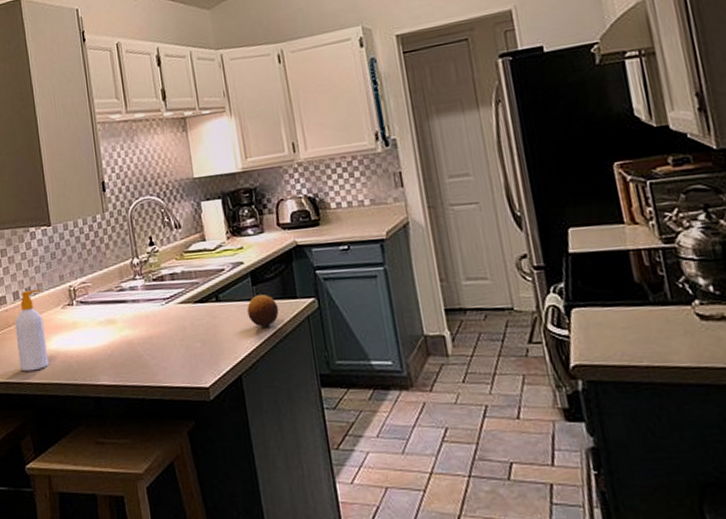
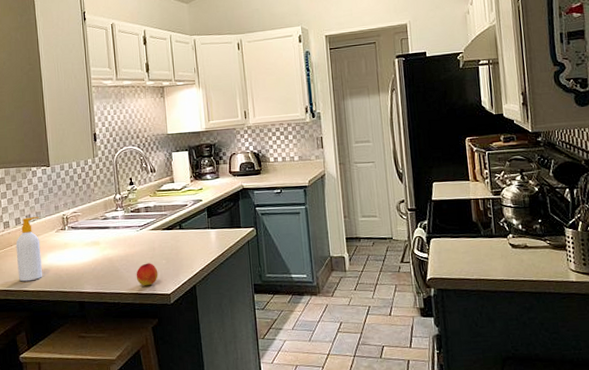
peach: none [163,346,192,378] -> present [136,263,158,286]
fruit: present [247,294,279,327] -> none [203,224,227,249]

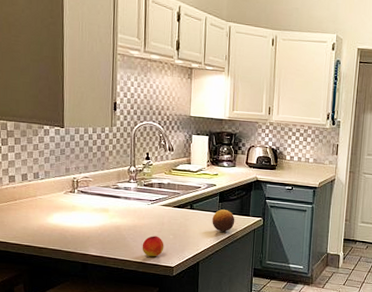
soap bottle: present [15,216,43,282] -> none [20,175,48,237]
fruit: none [203,224,227,249] -> present [212,209,235,232]

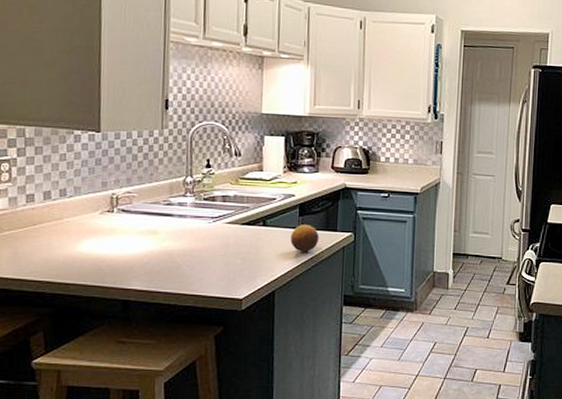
peach: present [142,236,164,257] -> none [201,261,230,288]

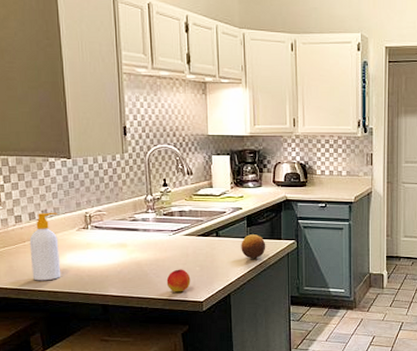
soap bottle: none [40,191,78,271] -> present [29,212,61,281]
peach: none [201,261,230,288] -> present [166,269,191,293]

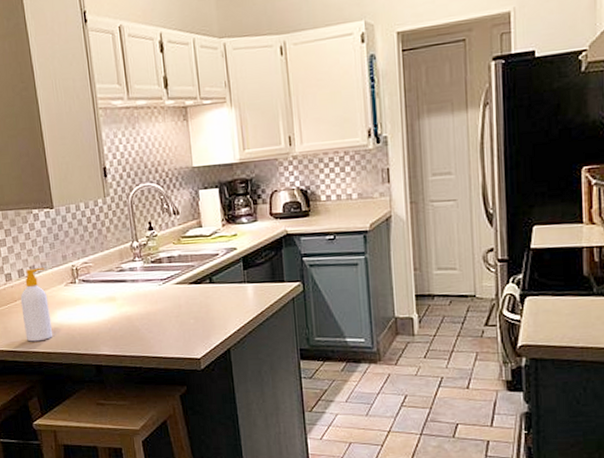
peach: present [166,269,191,293] -> none [159,322,186,349]
fruit: present [241,234,266,259] -> none [238,278,267,307]

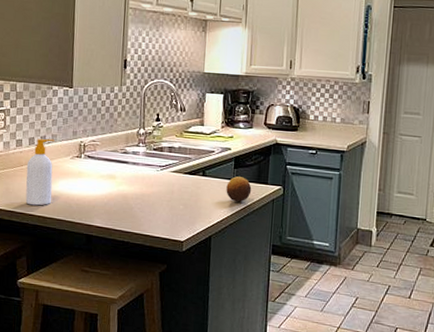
fruit: none [238,278,267,307] -> present [226,176,252,203]

